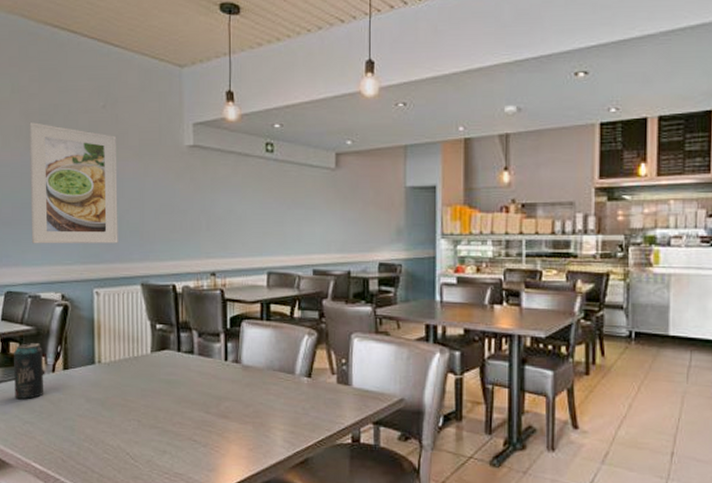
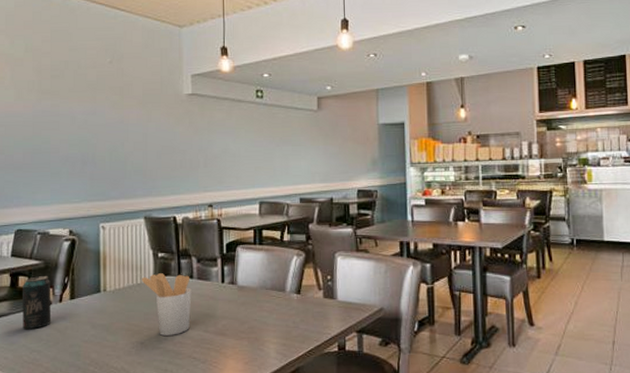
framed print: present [29,122,118,244] -> none [41,77,123,185]
utensil holder: none [138,347,192,415] -> present [141,273,192,336]

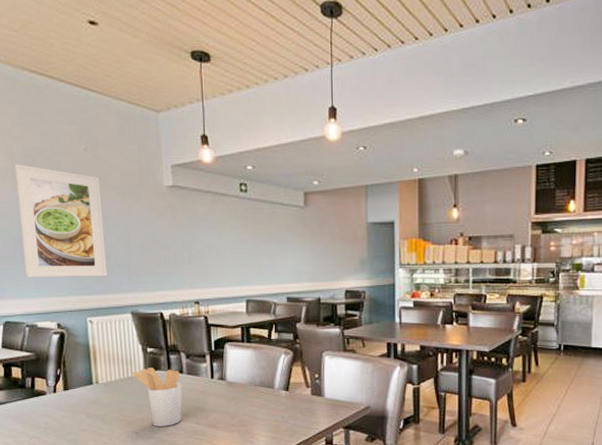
beverage can: present [23,276,52,330] -> none [16,367,48,418]
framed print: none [41,77,123,185] -> present [14,164,107,278]

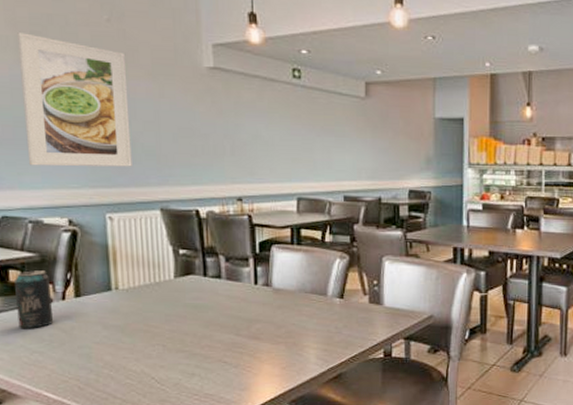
beverage can: none [16,367,48,418] -> present [14,270,54,329]
utensil holder: present [132,368,182,426] -> none [160,272,220,338]

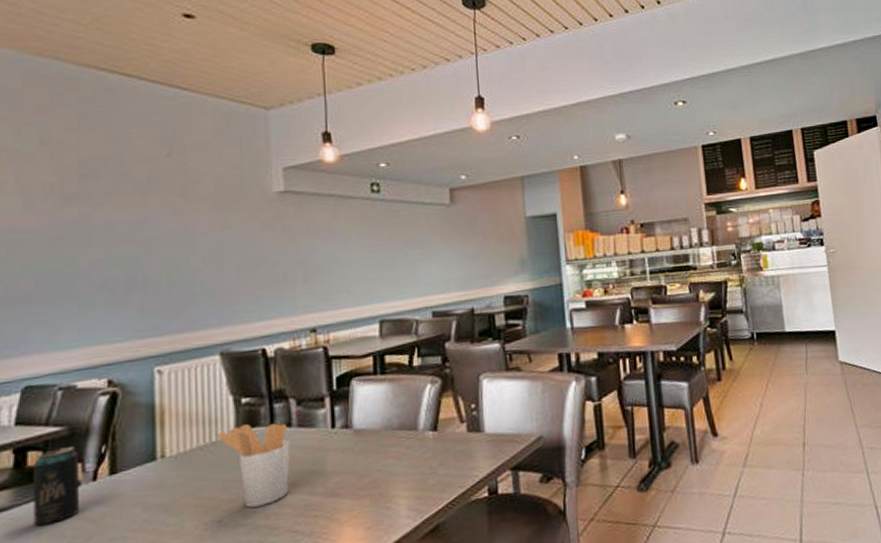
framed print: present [17,32,132,167] -> none [64,177,188,323]
utensil holder: none [160,272,220,338] -> present [217,423,290,508]

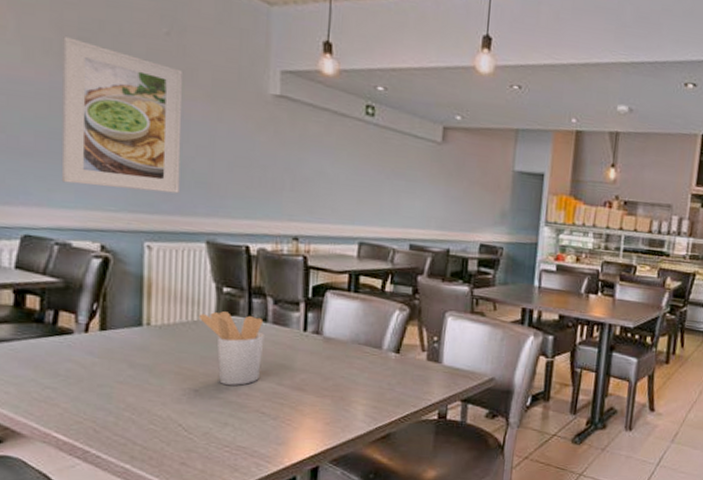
beverage can: present [33,446,80,527] -> none [31,297,73,362]
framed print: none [64,177,188,323] -> present [61,36,184,194]

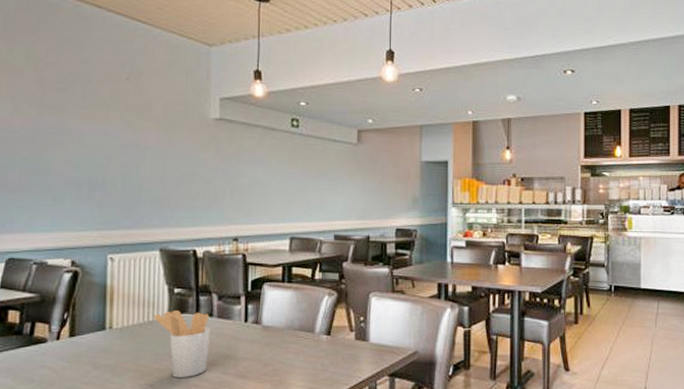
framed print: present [61,36,184,194] -> none [40,90,140,211]

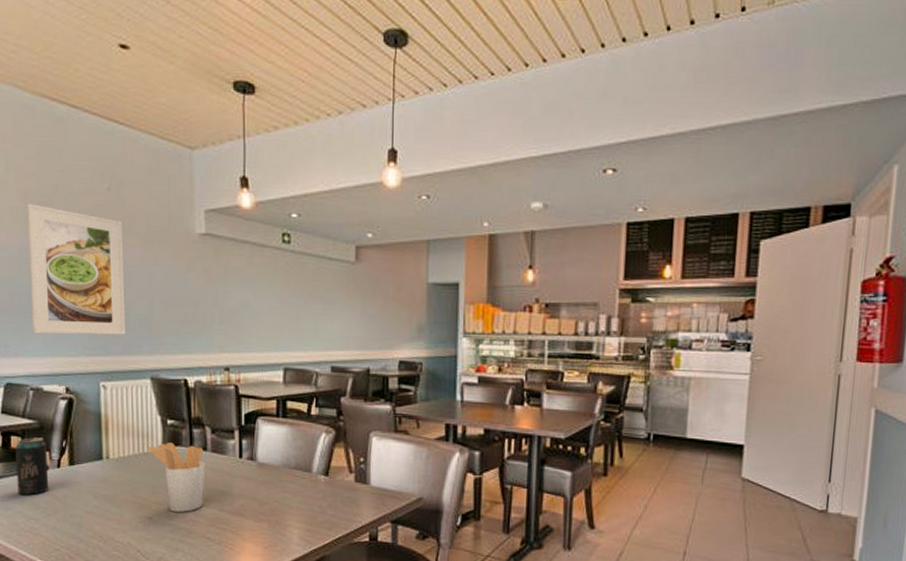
beverage can: none [11,311,47,370] -> present [16,437,49,496]
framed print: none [40,90,140,211] -> present [27,204,126,335]

